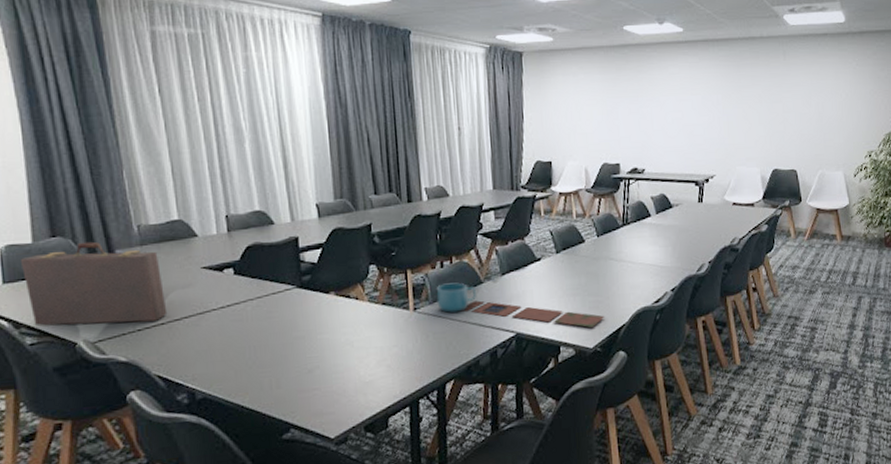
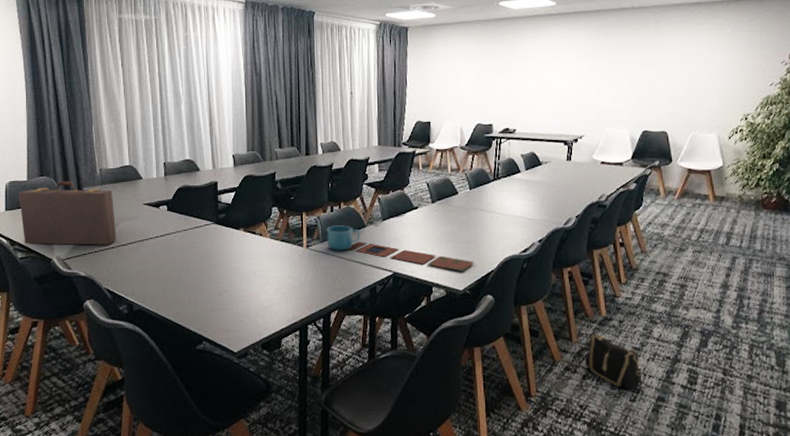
handbag: none [720,382,778,439] -> present [584,332,644,390]

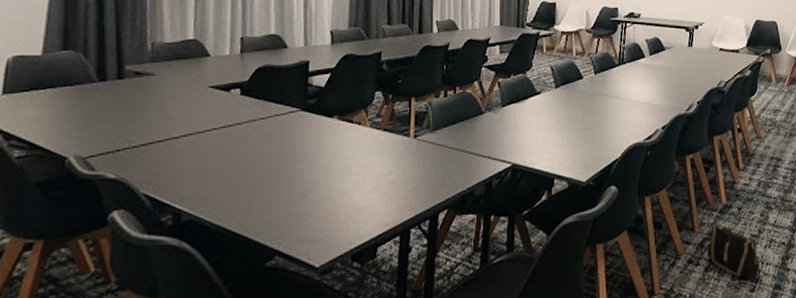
briefcase: present [19,180,117,245] -> none [25,56,167,139]
cup: present [326,225,360,252] -> none [437,112,476,142]
papers: present [346,242,475,272] -> none [459,130,599,162]

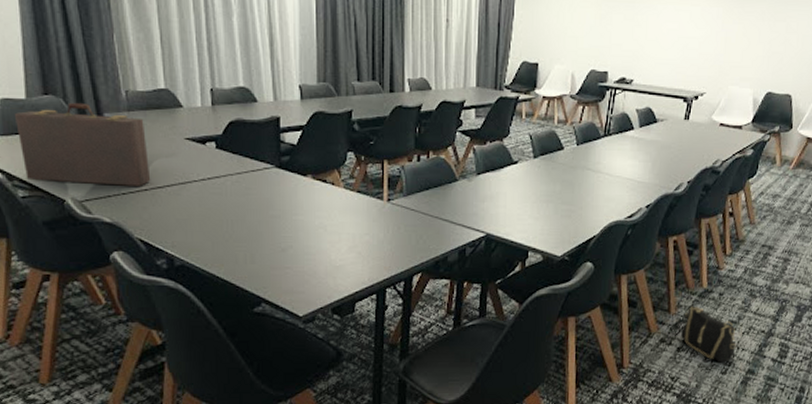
briefcase: none [25,56,167,139] -> present [15,102,151,186]

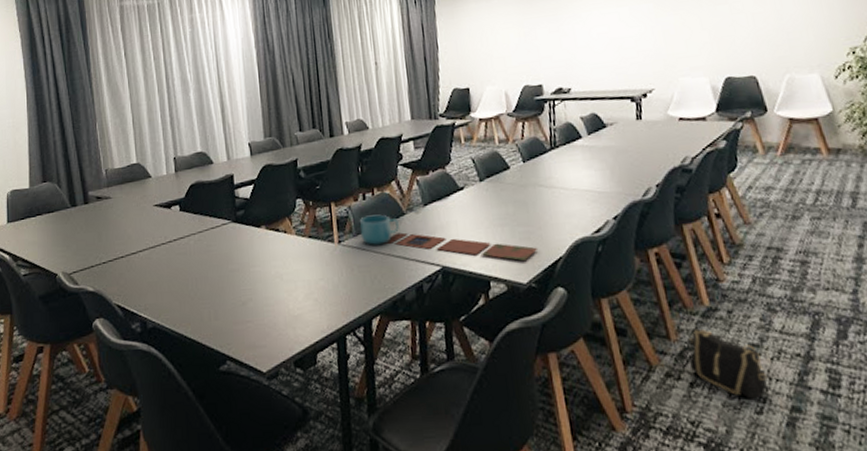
briefcase: present [15,102,151,186] -> none [21,185,126,259]
cup: none [411,177,450,208] -> present [359,214,399,246]
papers: none [433,197,576,237] -> present [384,232,539,262]

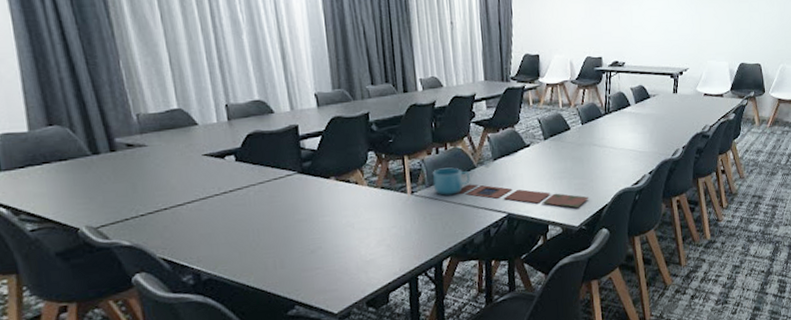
handbag: present [688,327,771,399] -> none [692,255,743,304]

